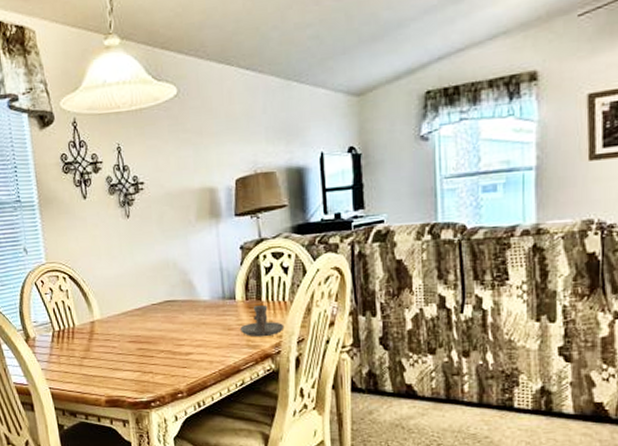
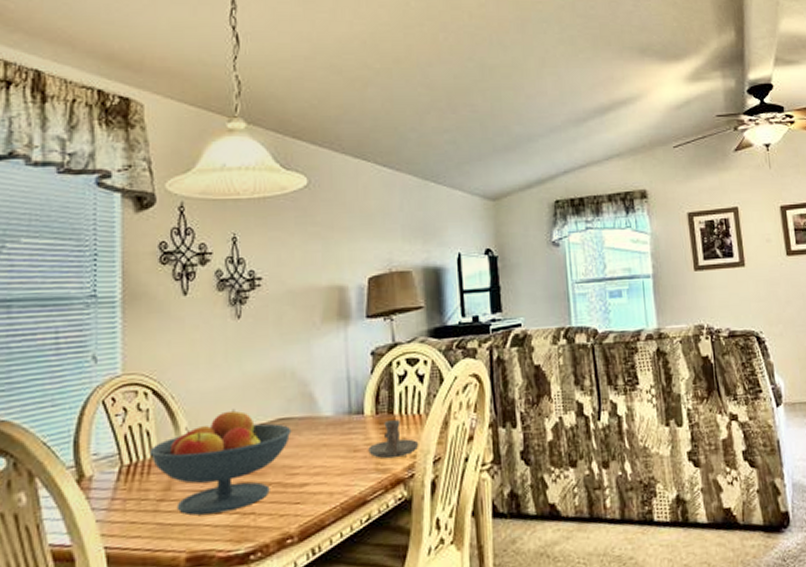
fruit bowl: none [71,291,177,371] -> present [149,408,292,516]

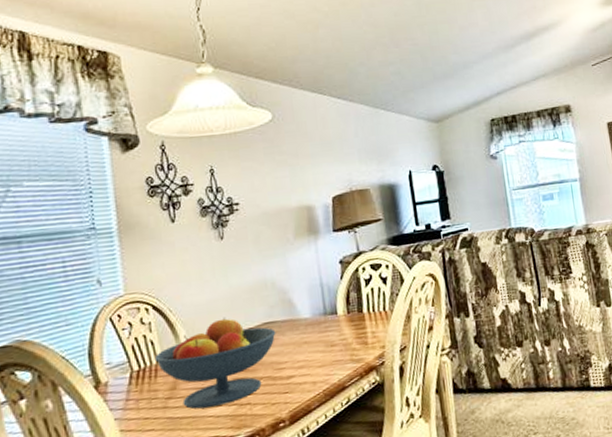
candle holder: present [368,420,419,459] -> none [343,317,387,351]

